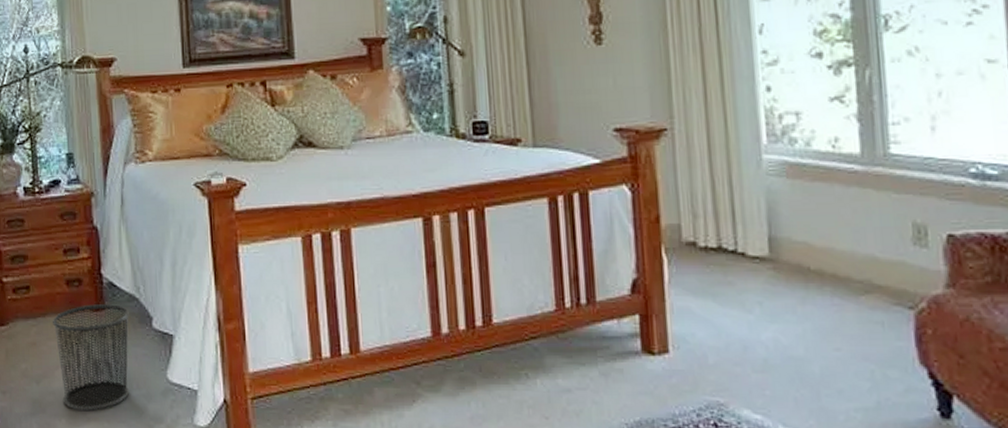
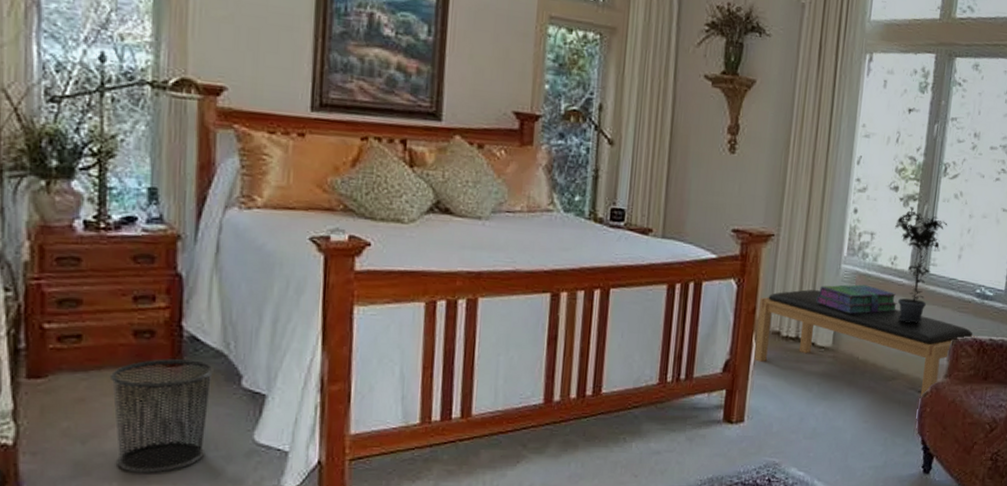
bench: none [663,187,986,314] -> present [754,289,978,396]
stack of books: none [736,176,853,214] -> present [816,284,898,314]
potted plant: none [828,74,906,219] -> present [895,206,948,323]

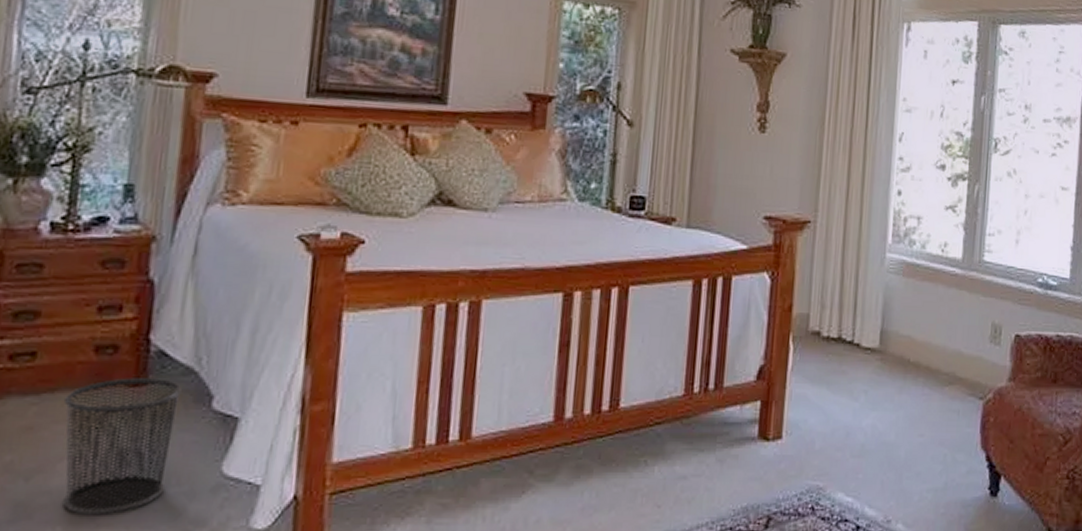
bench: present [754,289,978,396] -> none [792,282,1043,403]
stack of books: present [816,284,898,314] -> none [859,275,951,310]
potted plant: present [895,206,948,323] -> none [944,187,1002,318]

